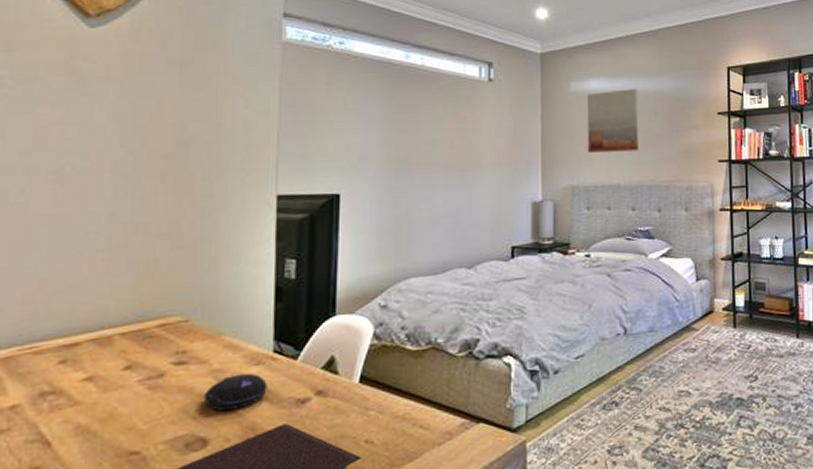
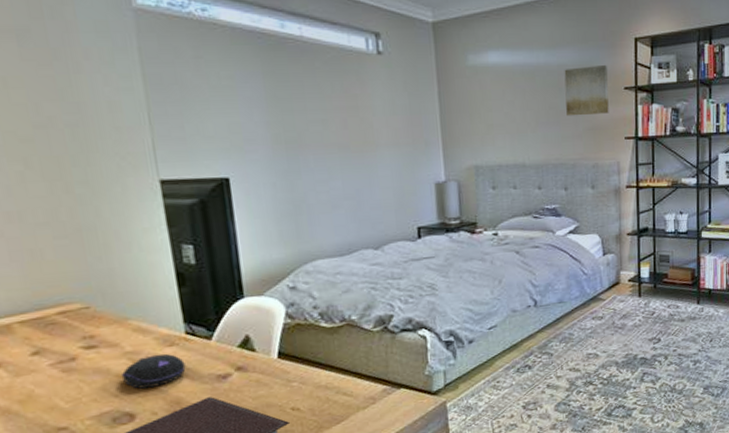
wall art: present [587,88,639,153] -> none [486,61,543,131]
wall art: none [660,91,703,140] -> present [564,64,609,116]

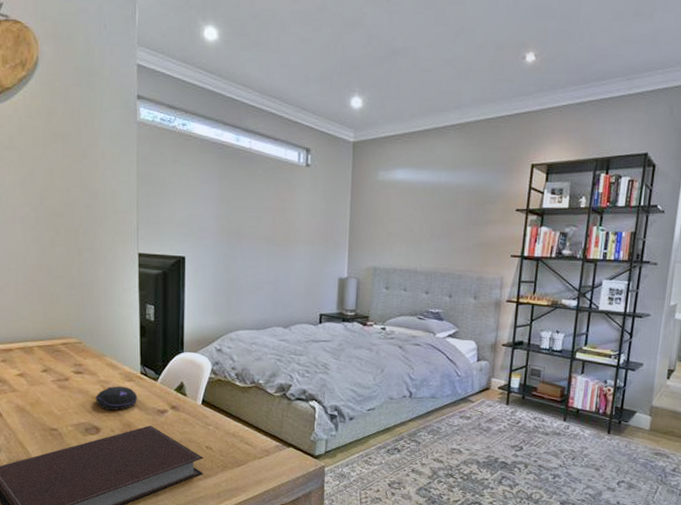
wall art: present [564,64,609,116] -> none [459,187,503,232]

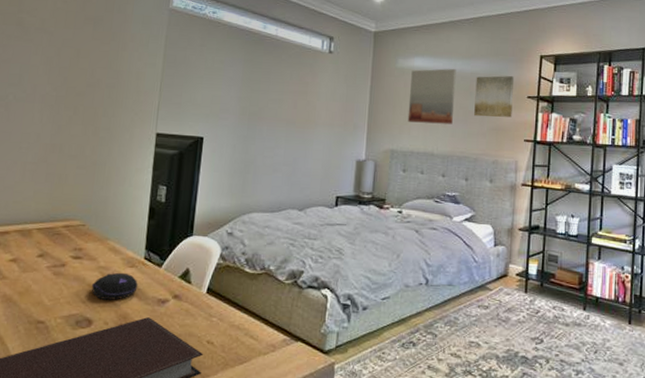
wall art: none [390,180,441,240] -> present [407,68,456,125]
wall art: none [459,187,503,232] -> present [474,75,515,117]

